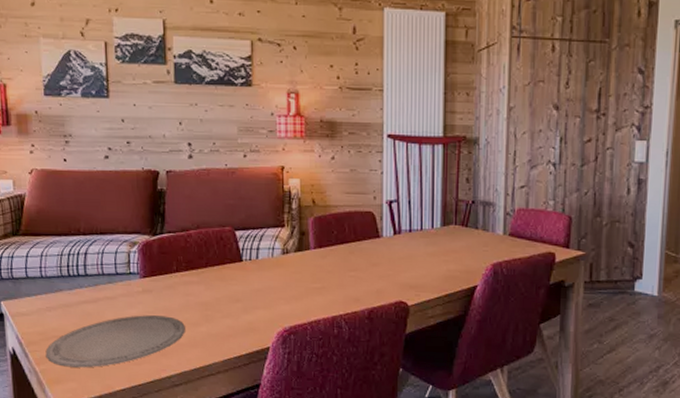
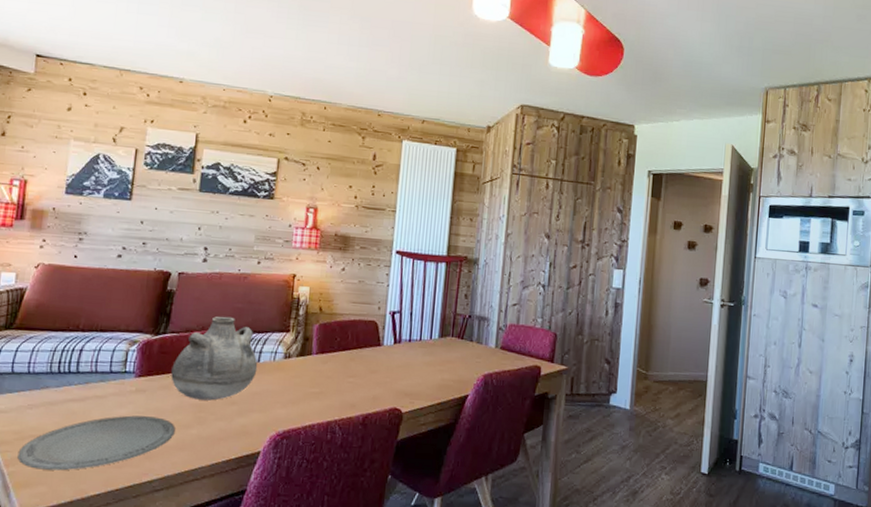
vase: none [173,213,257,299] -> present [171,316,258,401]

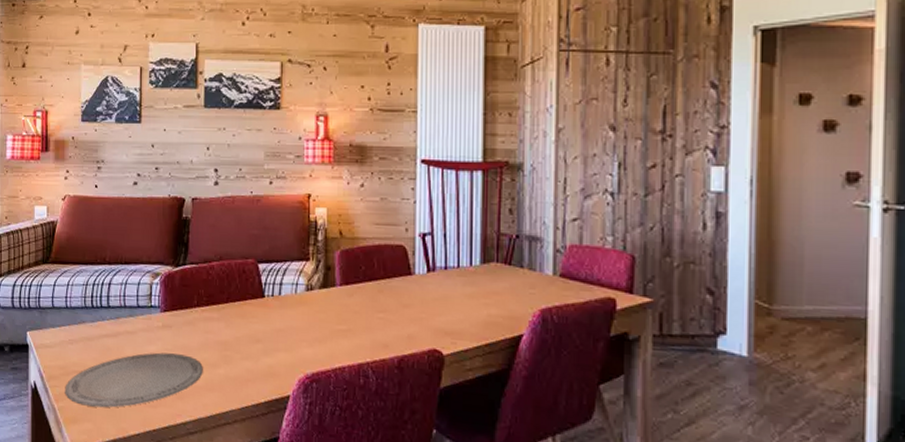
vase: present [171,316,258,401] -> none [194,244,279,338]

